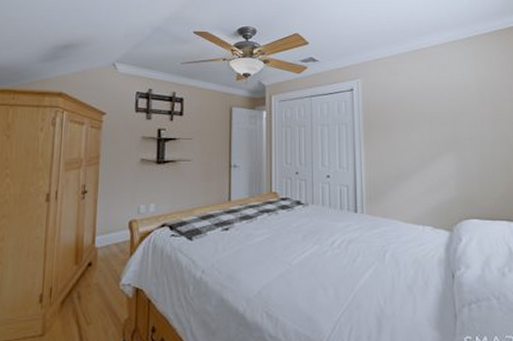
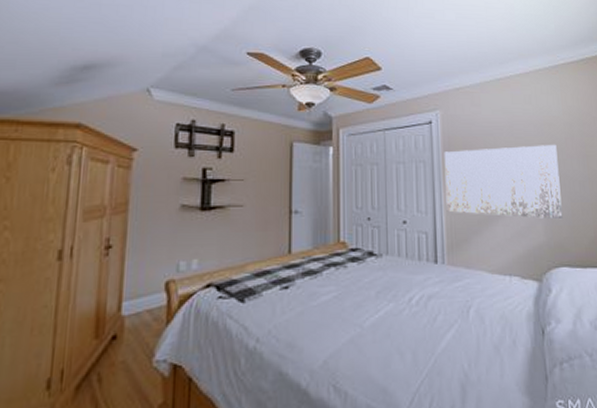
wall art: none [364,108,474,177] -> present [444,144,563,220]

